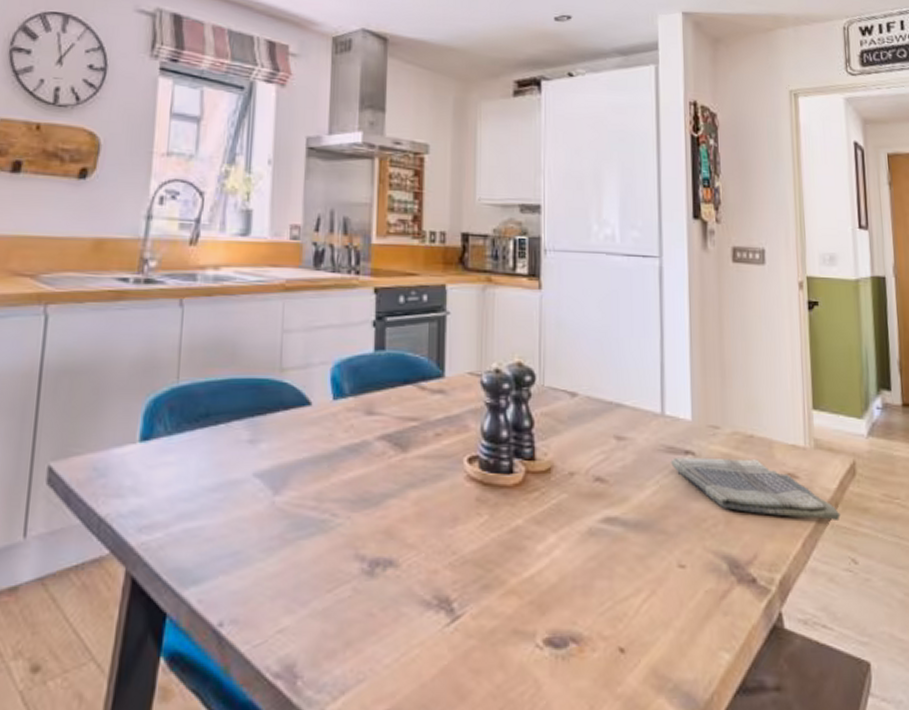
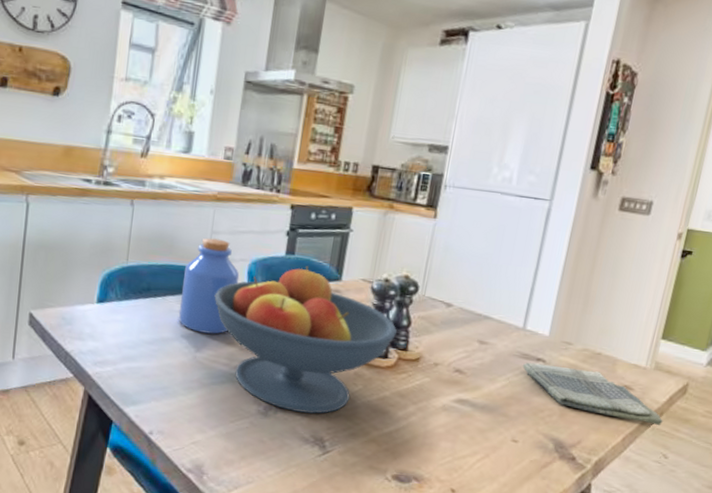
jar: none [249,339,321,467] -> present [179,238,240,334]
fruit bowl: none [292,363,520,565] -> present [214,266,398,414]

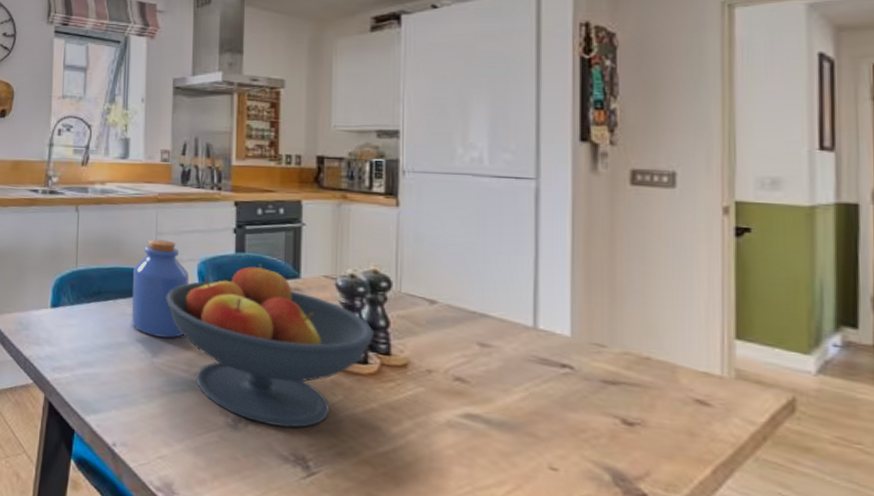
dish towel: present [523,362,663,426] -> none [544,369,769,456]

